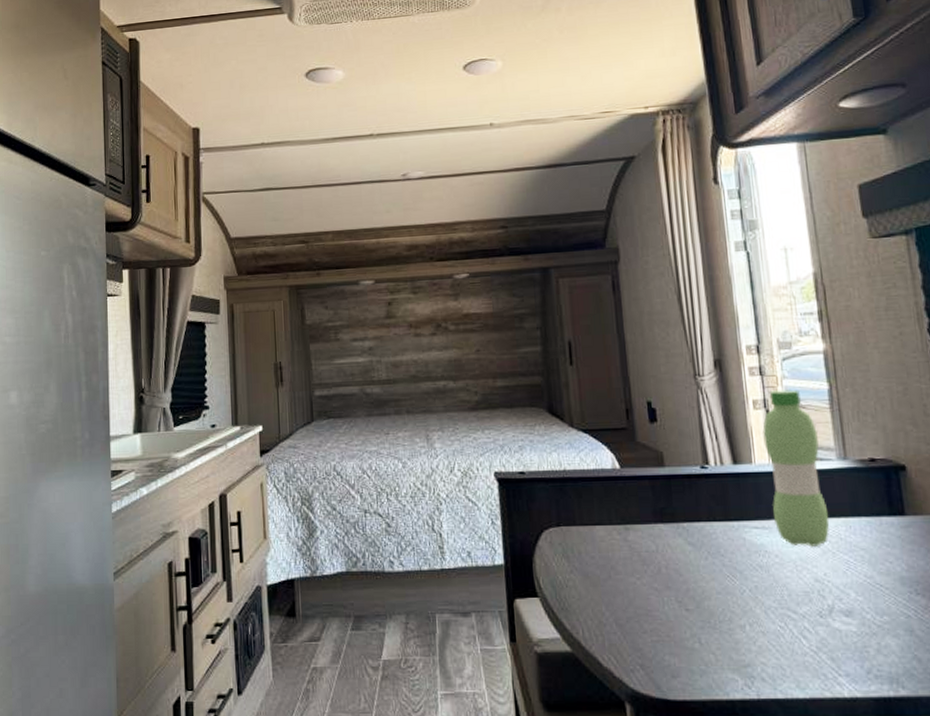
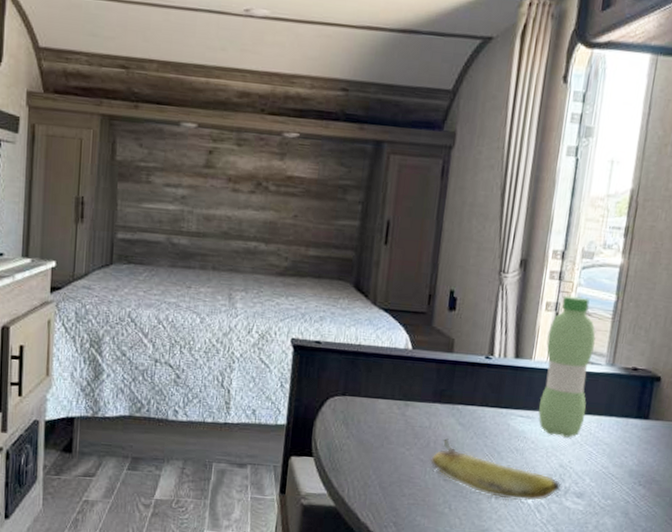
fruit: none [666,562,824,627] -> present [430,438,562,501]

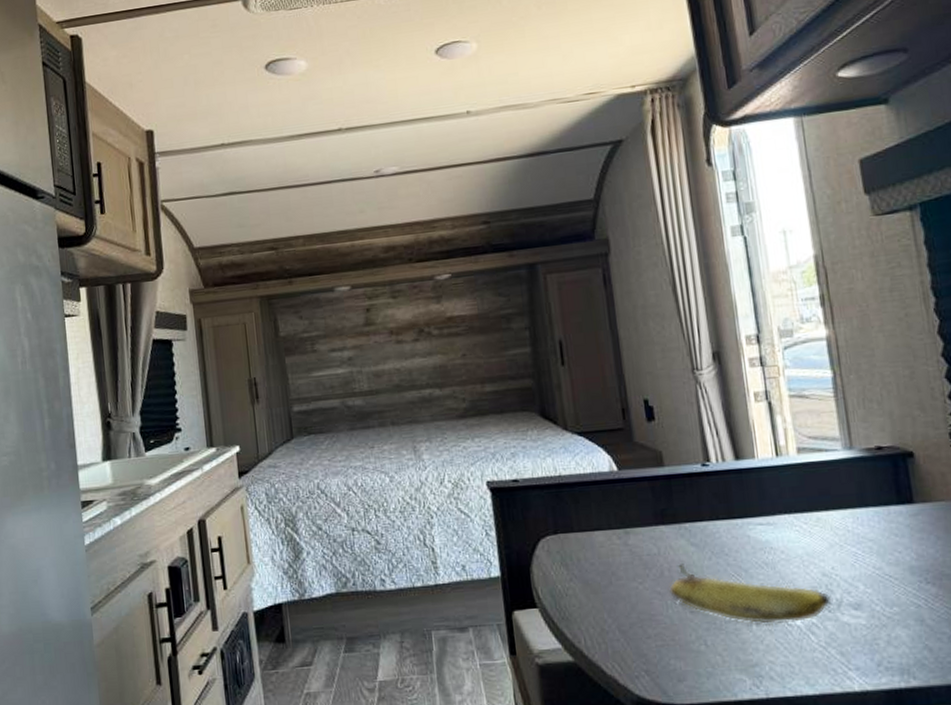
water bottle: present [538,295,596,438] -> none [765,379,837,541]

